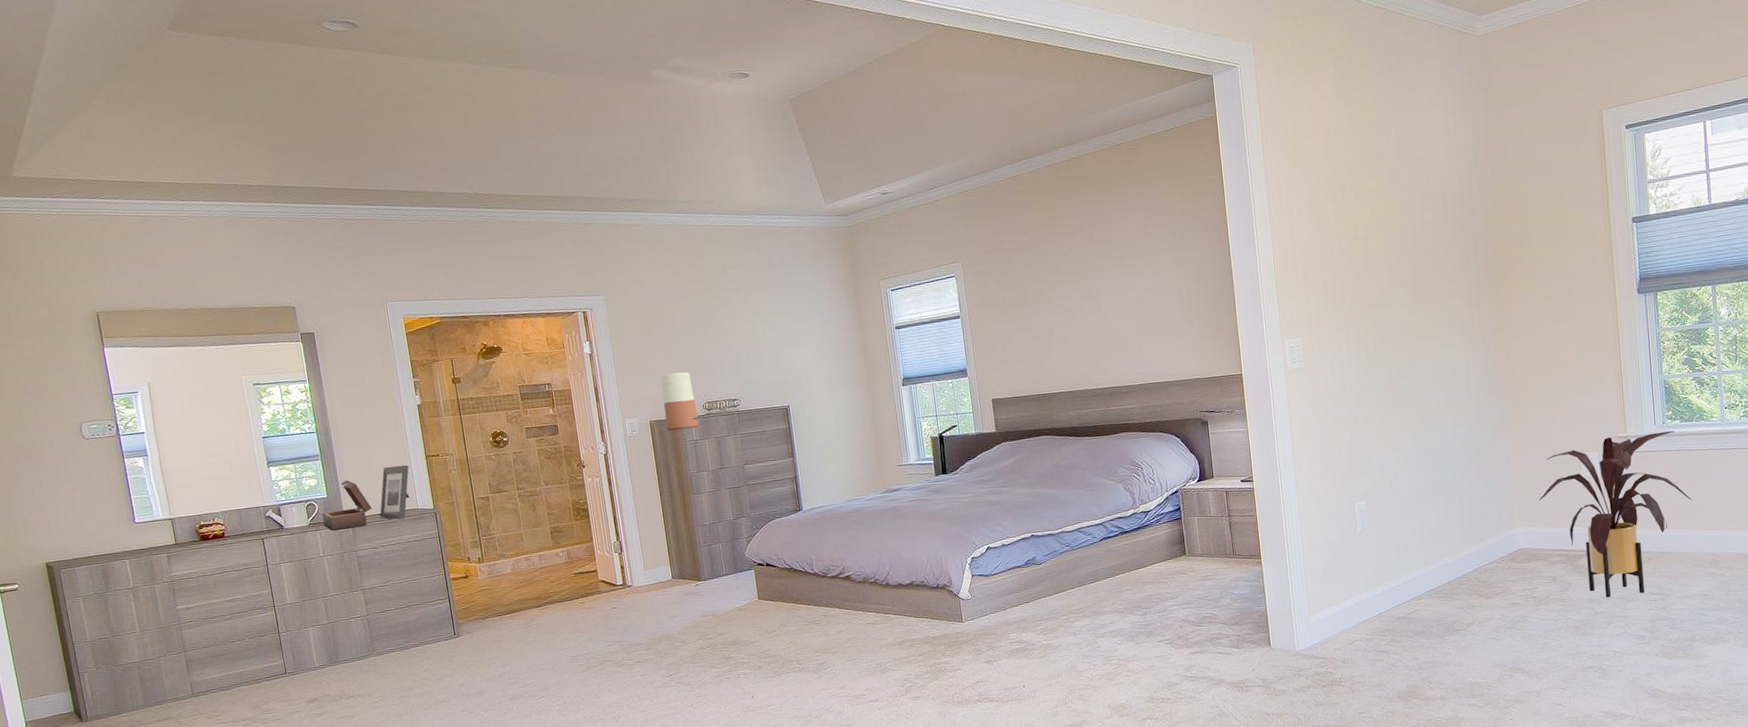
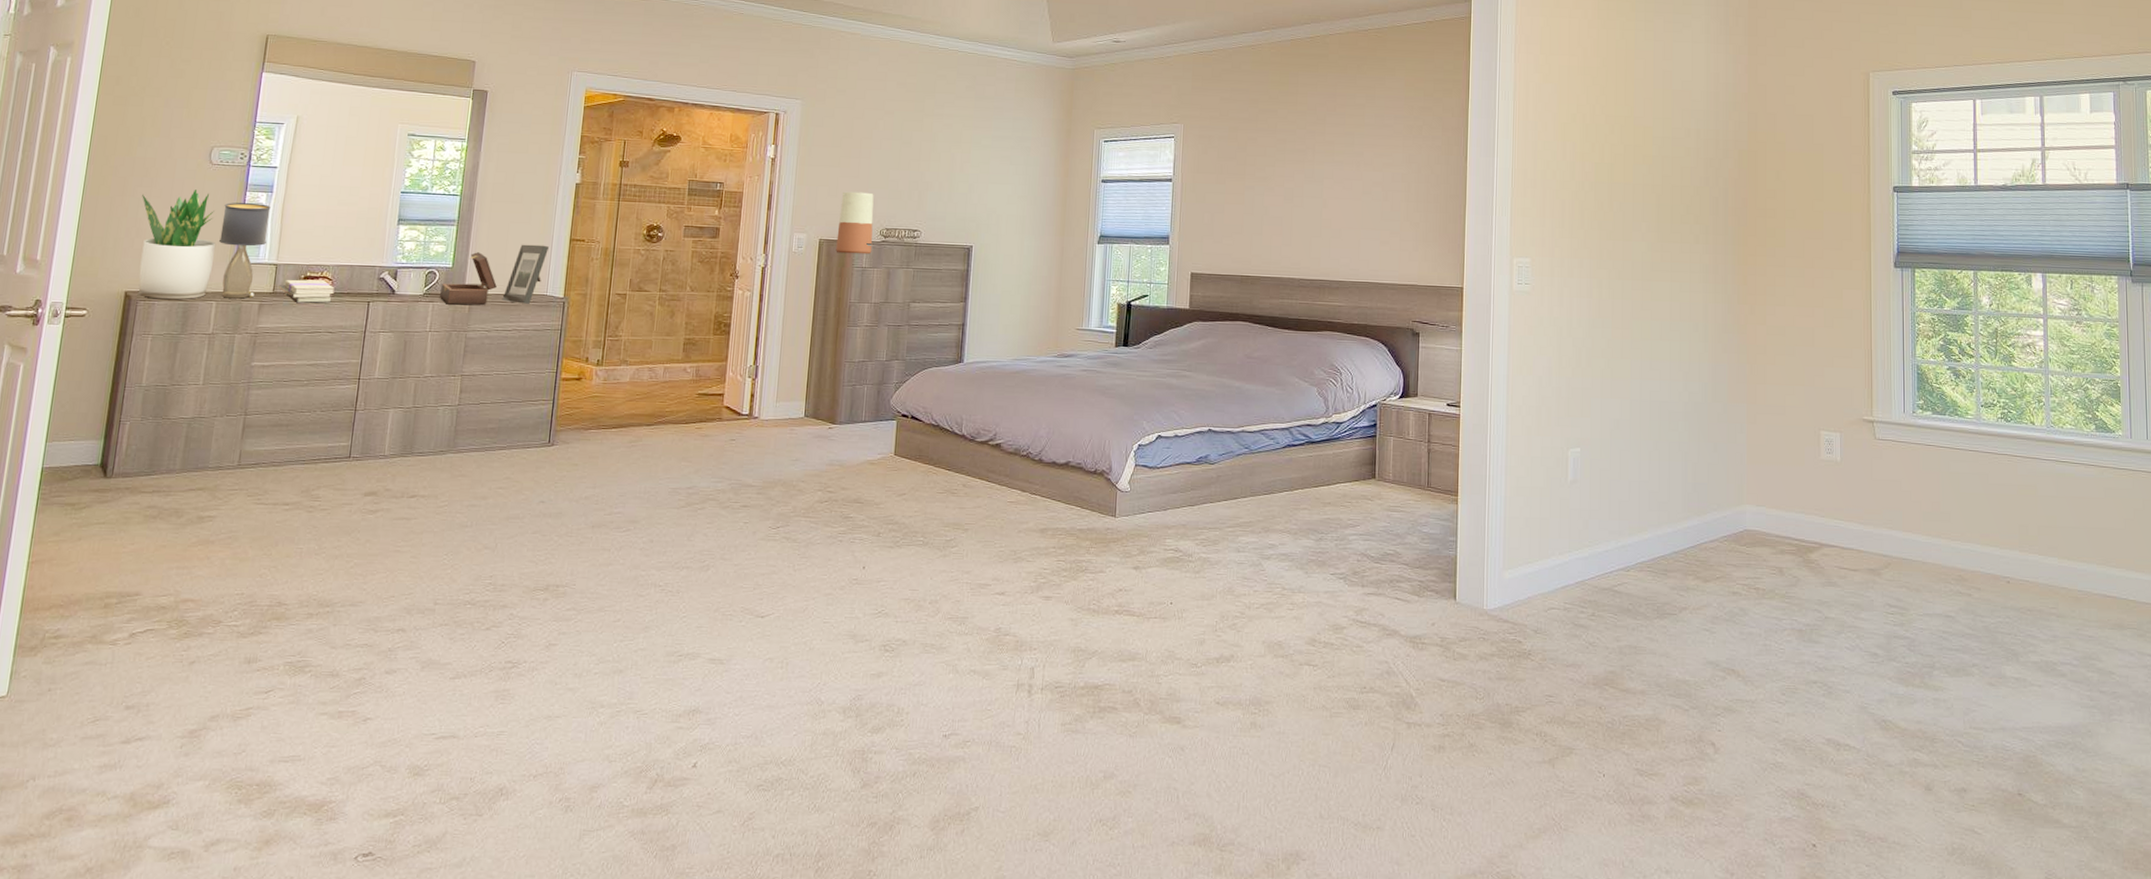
planter: none [32,464,118,566] -> present [138,190,216,300]
table lamp: none [108,467,160,555] -> present [218,202,271,299]
books: none [178,526,230,550] -> present [277,279,335,304]
house plant: present [1538,430,1693,598] -> none [1771,418,1941,604]

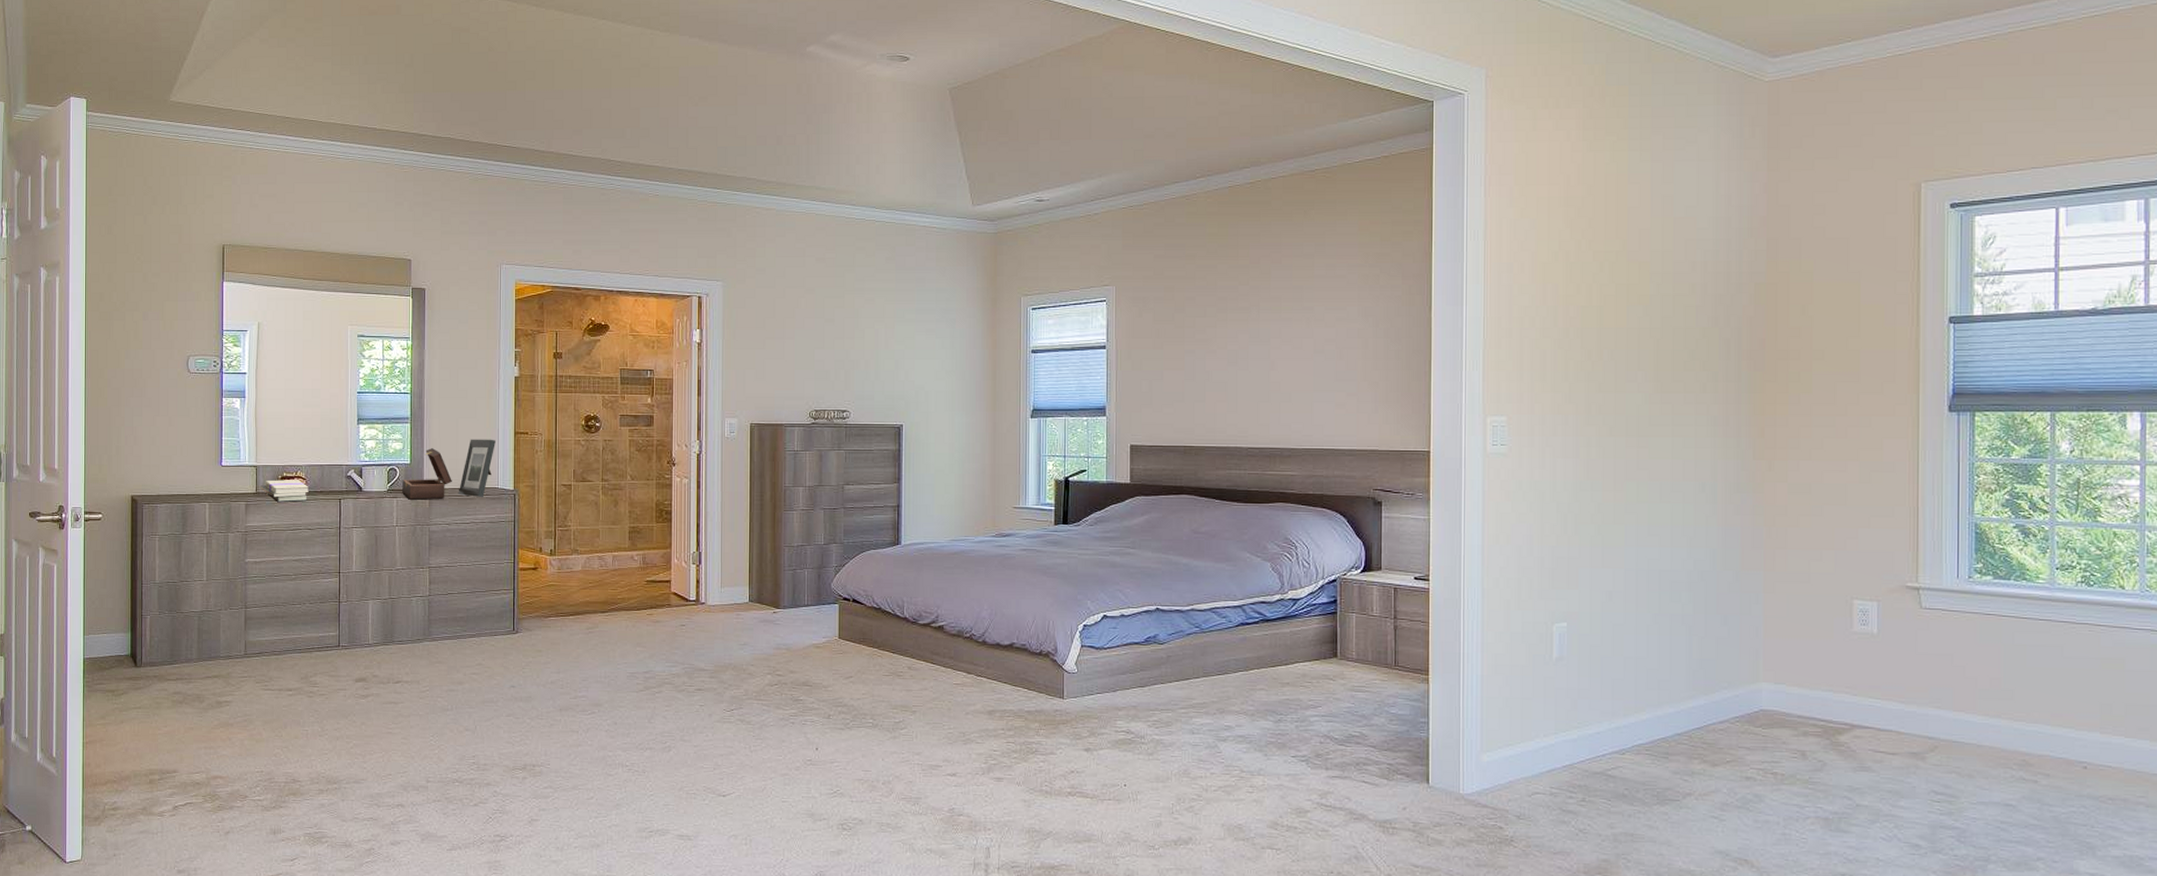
planter: present [138,190,216,300] -> none [135,398,203,502]
table lamp: present [218,202,271,299] -> none [204,409,245,500]
vase: present [836,191,874,255] -> none [767,374,803,438]

